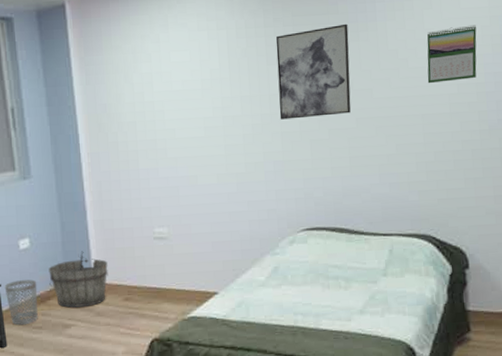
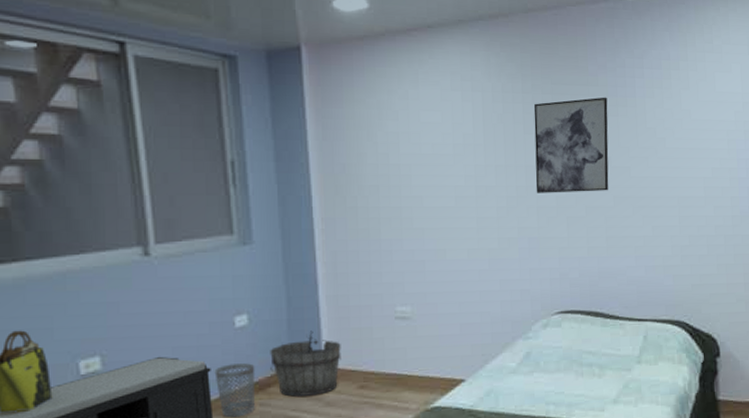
calendar: present [427,25,477,84] -> none [683,109,731,166]

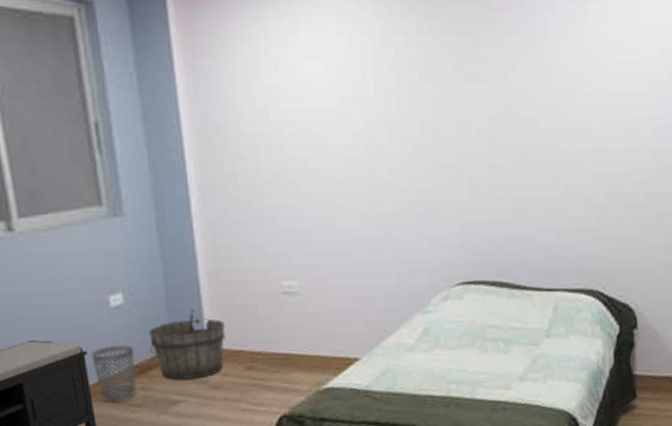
wall art: present [533,97,609,193] -> none [430,36,516,151]

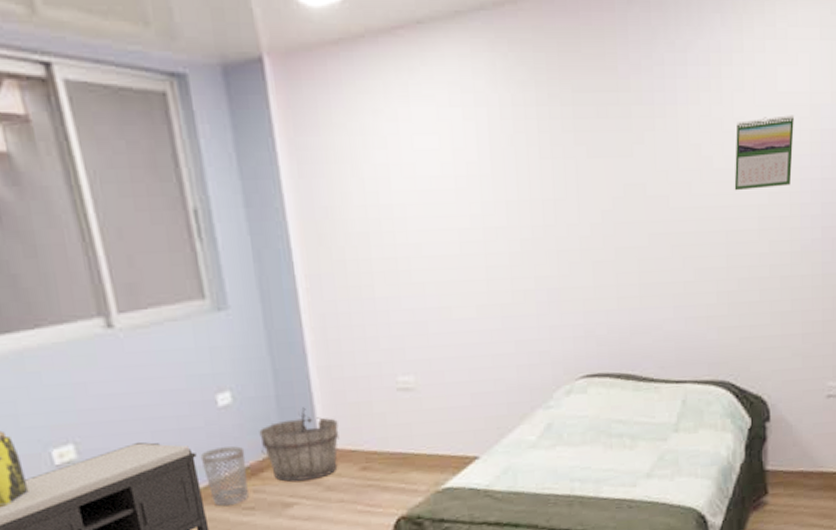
calendar: none [600,47,655,115] -> present [734,115,794,191]

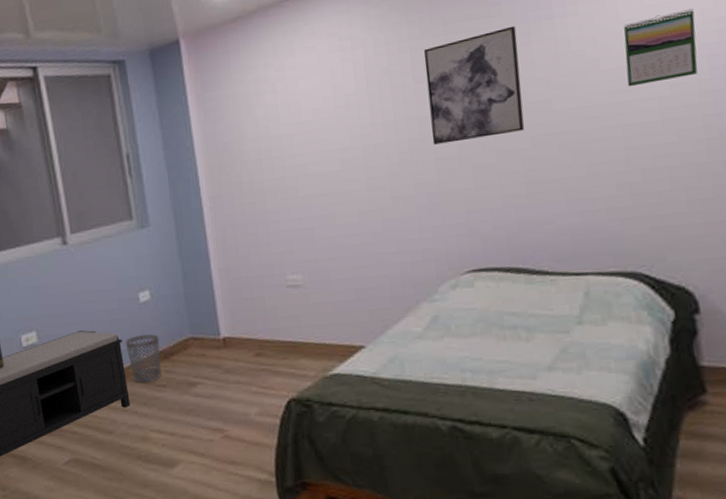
wooden bucket: present [259,407,340,482] -> none [171,302,237,364]
wall art: none [550,106,643,234] -> present [423,26,525,145]

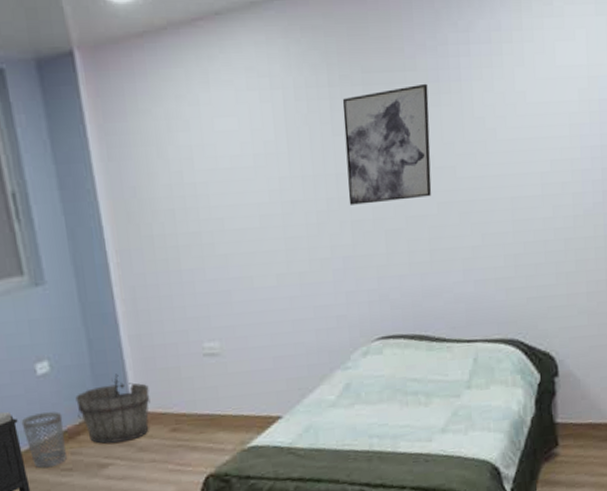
wooden bucket: none [171,302,237,364] -> present [75,374,151,444]
calendar: present [623,8,698,87] -> none [517,87,573,160]

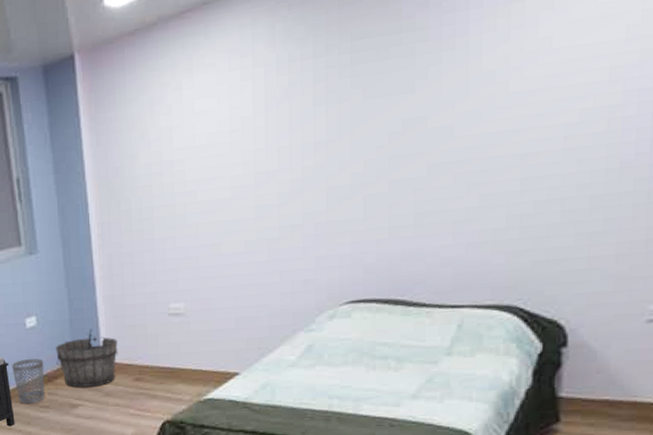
wall art: present [342,83,432,205] -> none [326,42,427,173]

